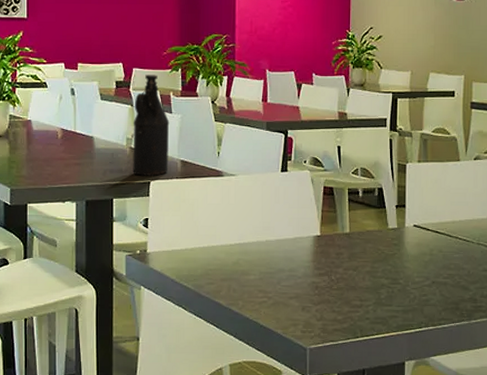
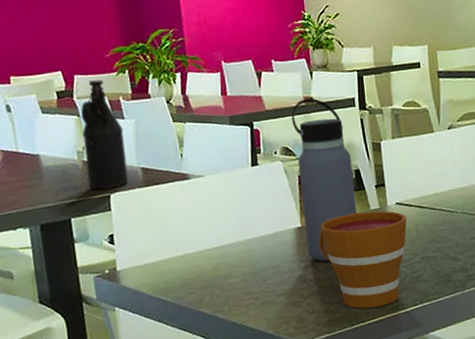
water bottle: none [324,114,376,273] -> present [291,98,357,262]
cup: none [335,229,423,323] -> present [318,211,407,309]

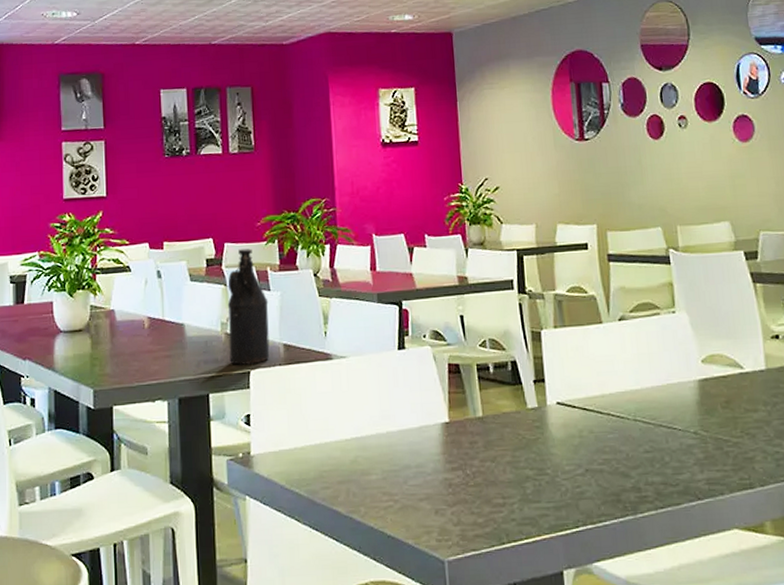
water bottle: present [291,98,357,262] -> none [443,277,511,465]
cup: present [318,211,407,309] -> none [467,410,569,525]

